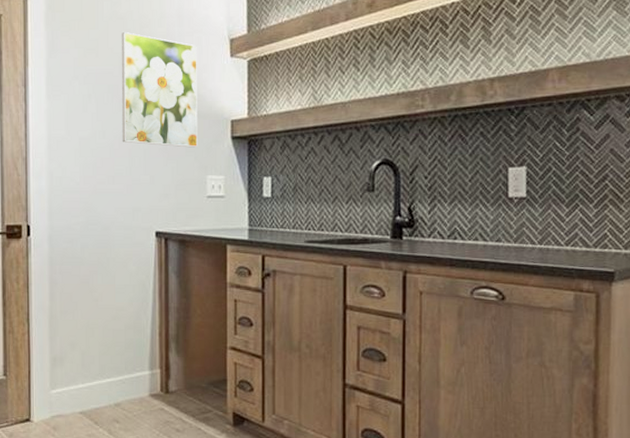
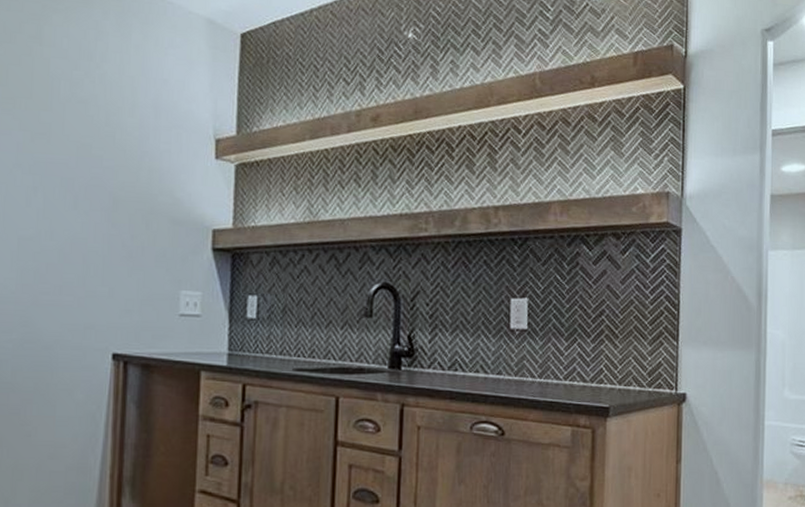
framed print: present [121,31,198,148] -> none [75,117,176,258]

